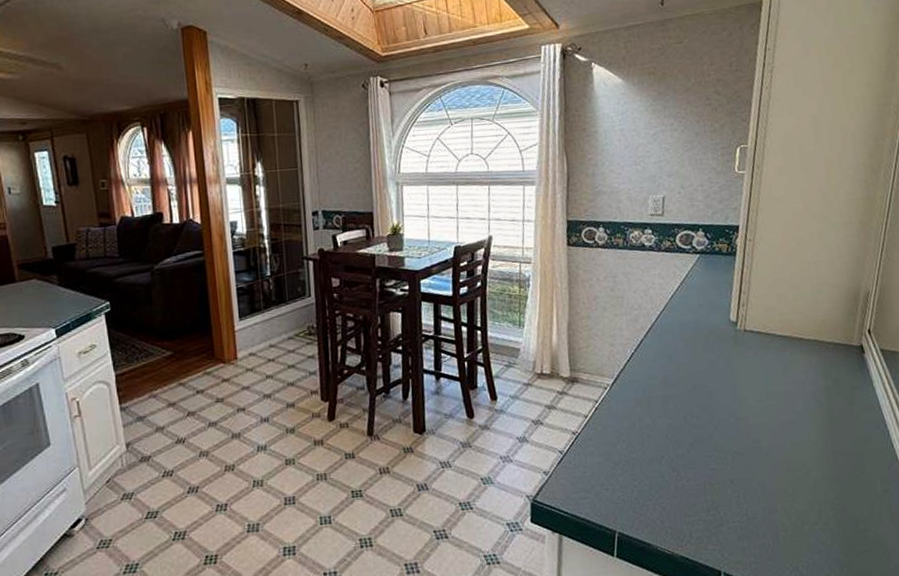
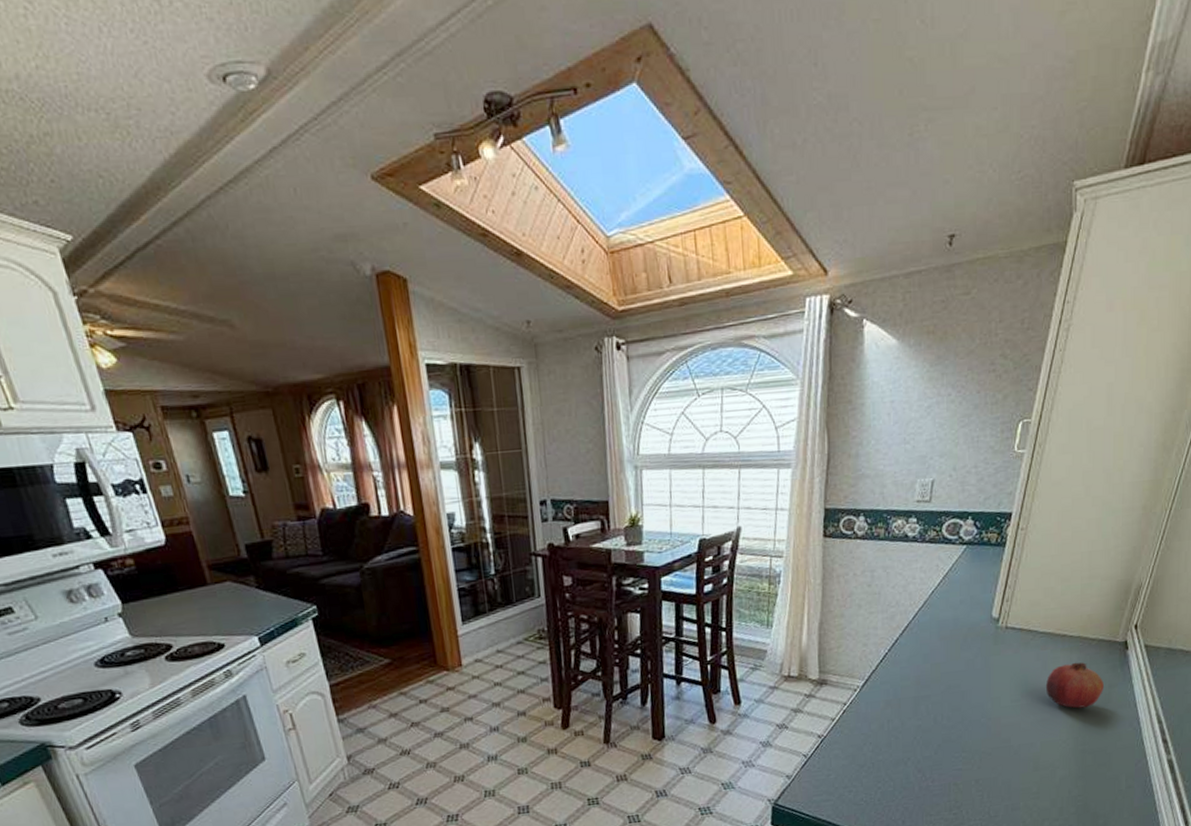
fruit: none [788,364,846,410] -> present [1045,662,1104,709]

